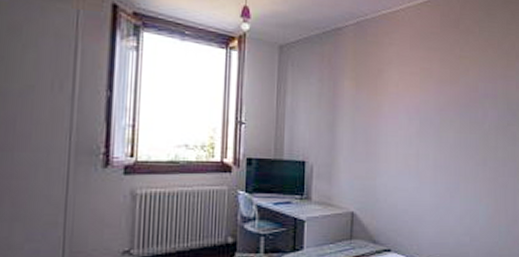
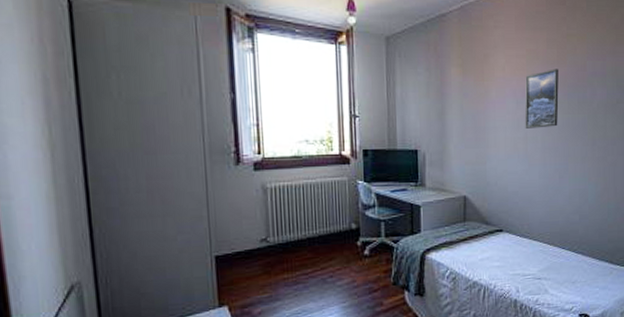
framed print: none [417,88,451,146] -> present [525,69,559,129]

